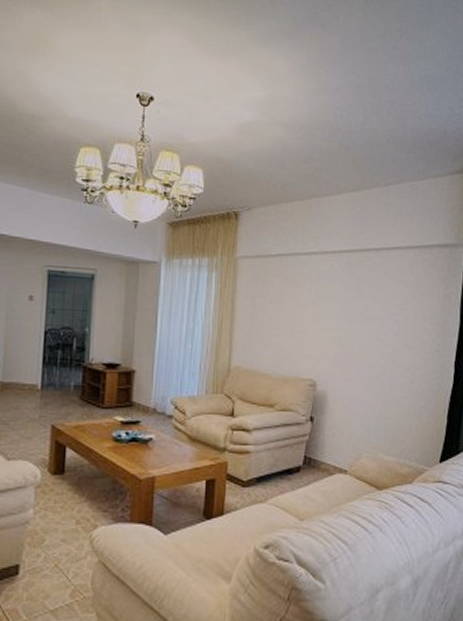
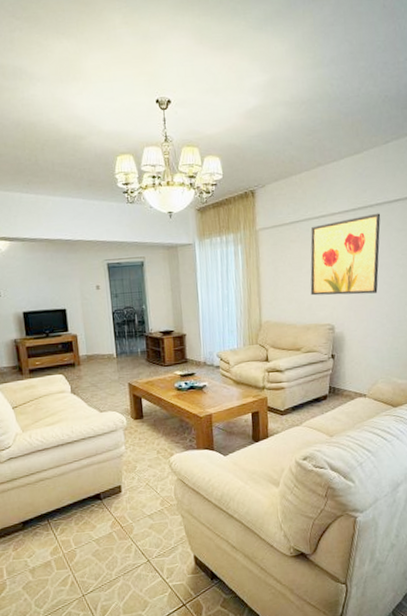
wall art: none [292,258,378,349] -> present [310,213,381,296]

